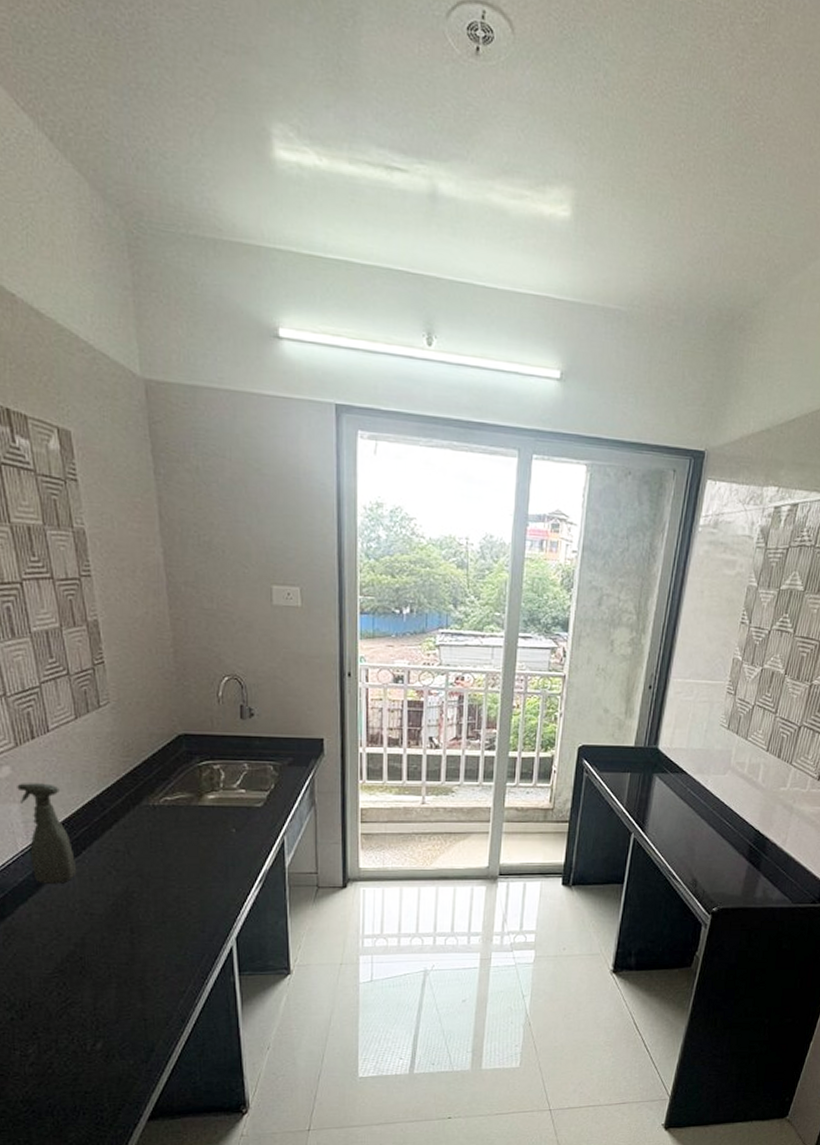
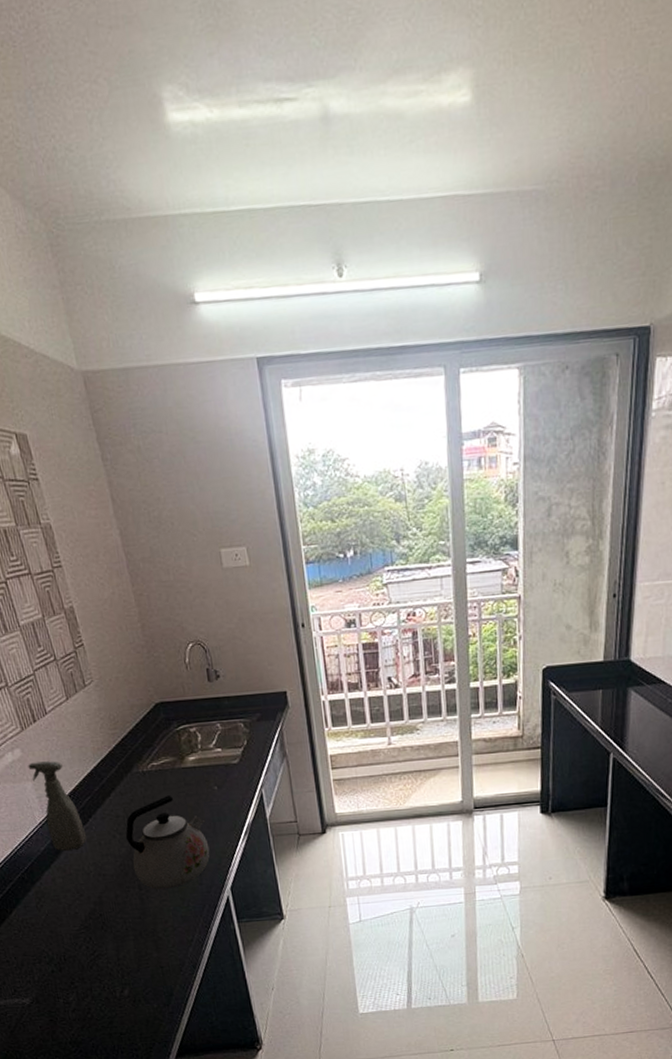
kettle: none [123,834,218,934] -> present [125,795,210,890]

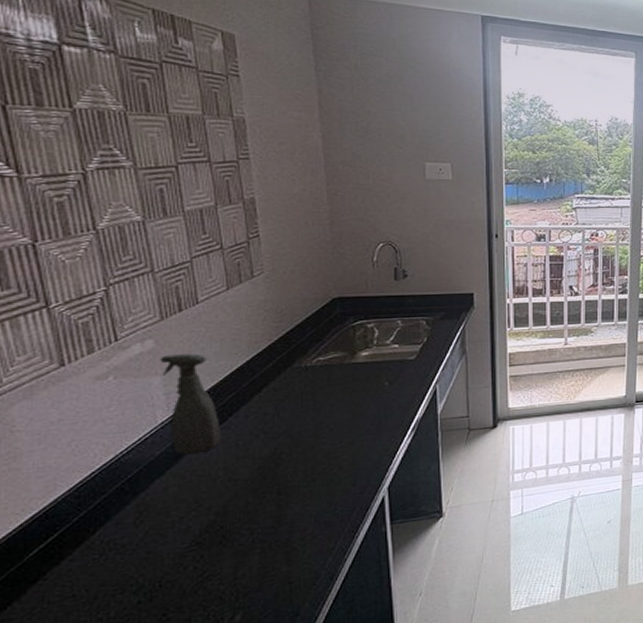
kettle: present [125,795,210,890] -> none [271,391,370,494]

